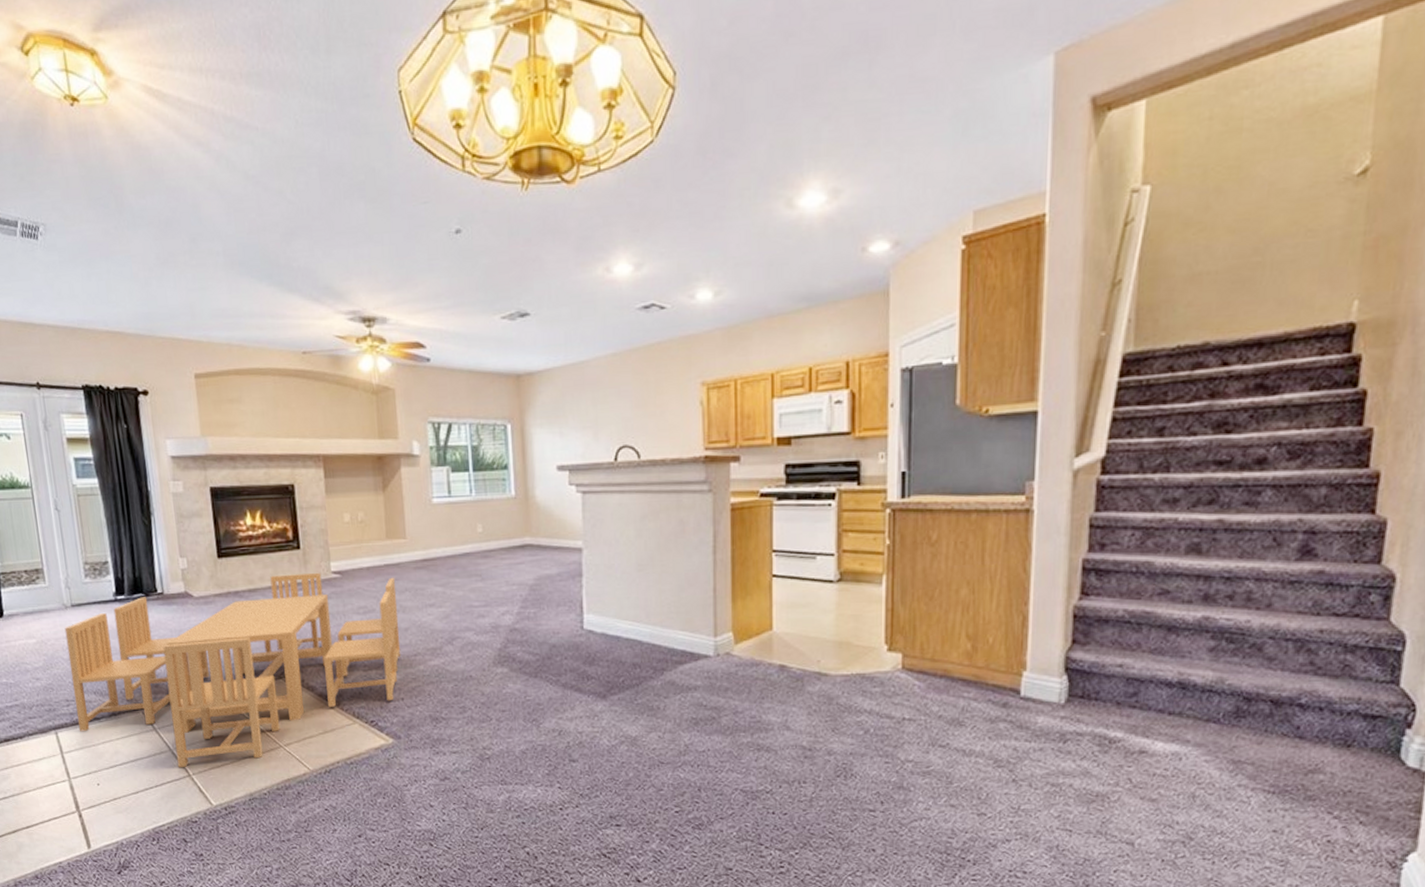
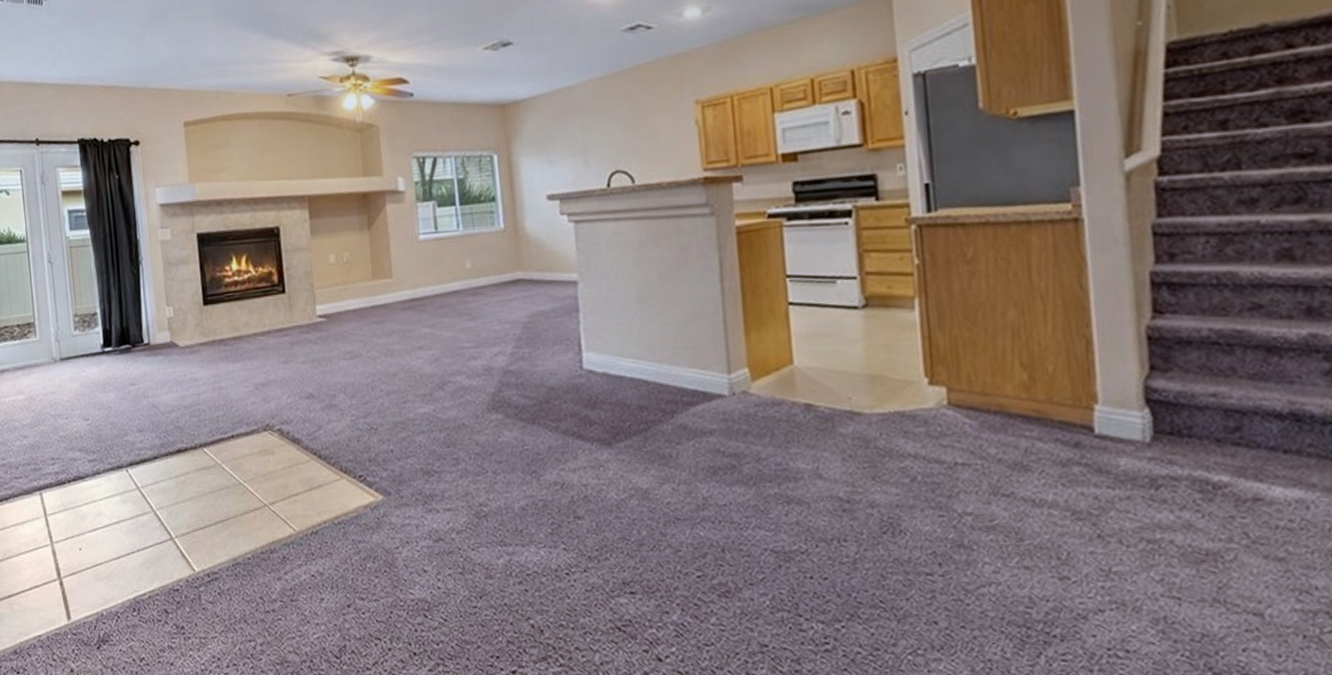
dining table: present [64,572,401,768] -> none [53,316,390,531]

